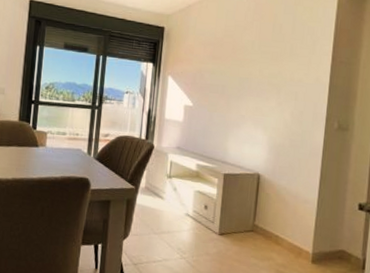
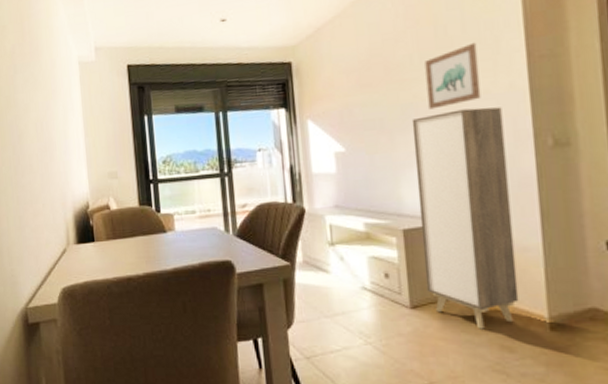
cabinet: none [232,89,309,257] -> present [411,107,519,329]
wall art: none [259,42,300,86] -> present [425,42,481,110]

